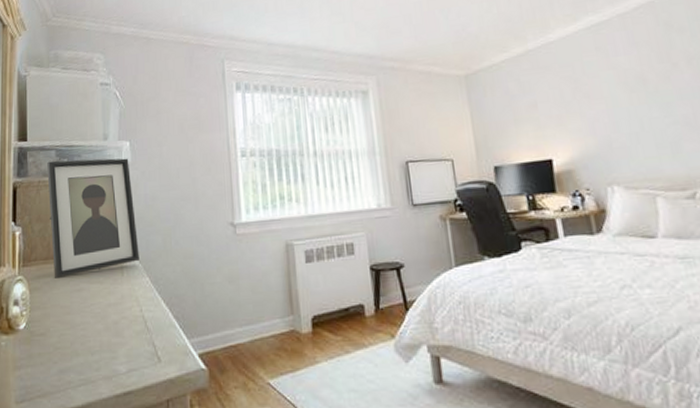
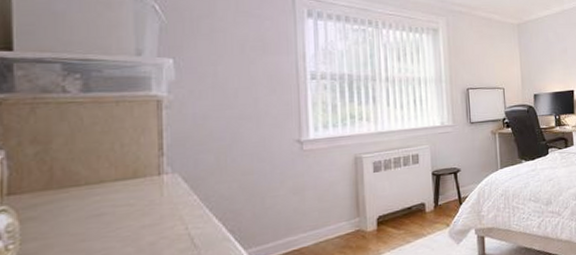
picture frame: present [47,158,140,278] -> none [48,75,185,205]

